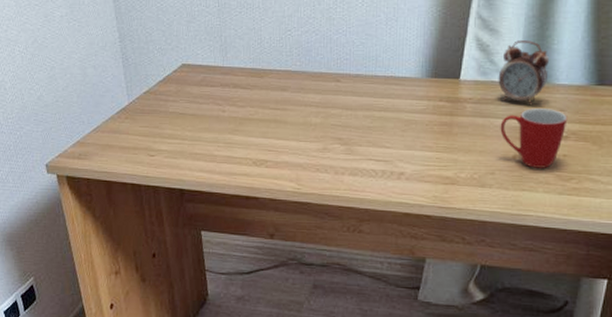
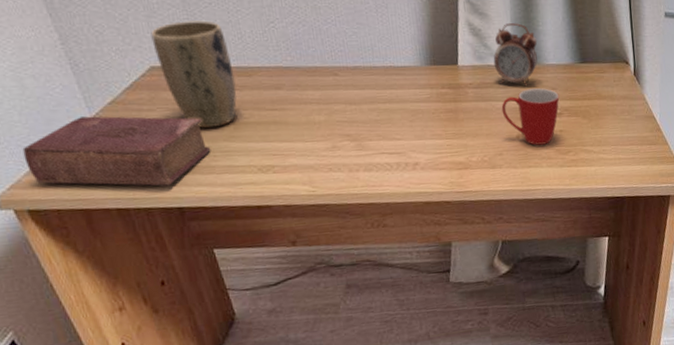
book: none [73,102,217,168] -> present [22,116,211,186]
plant pot: none [187,27,249,121] -> present [151,20,237,129]

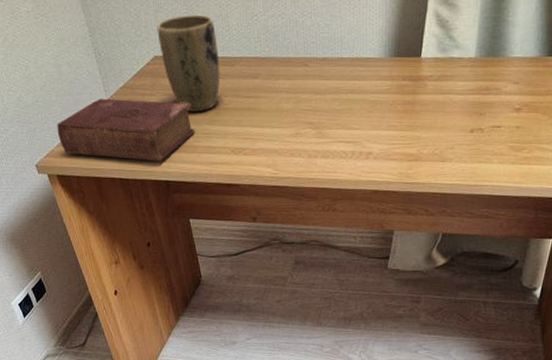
alarm clock: present [493,23,538,87] -> none [457,14,504,80]
mug: present [501,88,560,145] -> none [459,82,521,141]

